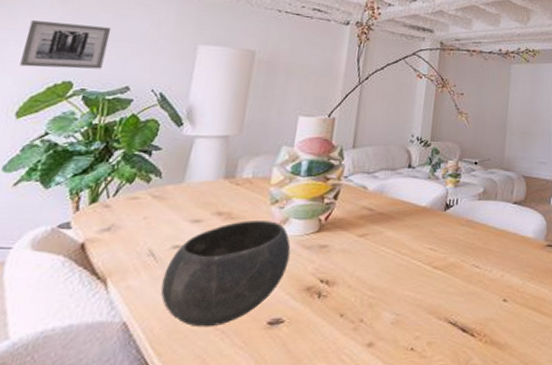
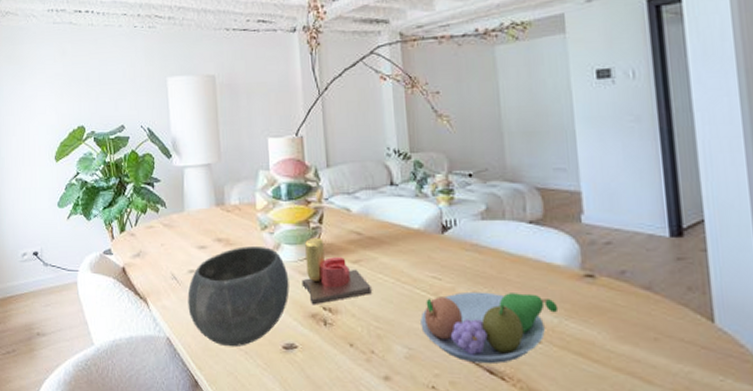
wall art: present [19,20,112,69] -> none [45,73,101,117]
candle: none [302,212,373,278] -> present [301,237,372,305]
fruit bowl: none [411,260,524,324] -> present [420,291,559,365]

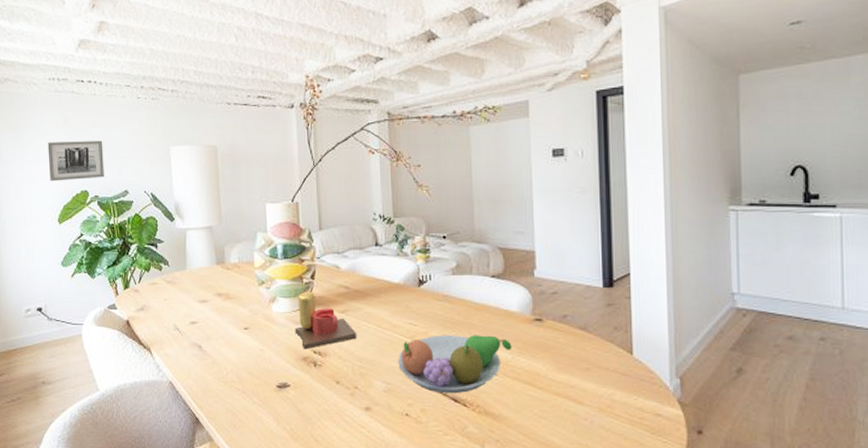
wall art: none [45,73,101,117] -> present [47,140,104,182]
bowl: present [187,246,290,347] -> none [189,300,284,388]

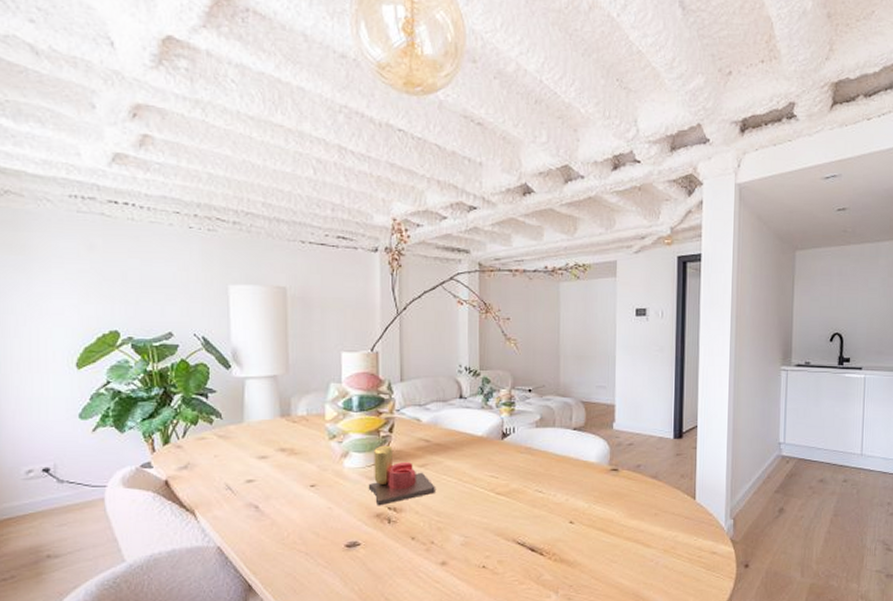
wall art: present [47,140,104,182] -> none [64,272,142,319]
fruit bowl: present [398,335,512,394] -> none [477,486,589,544]

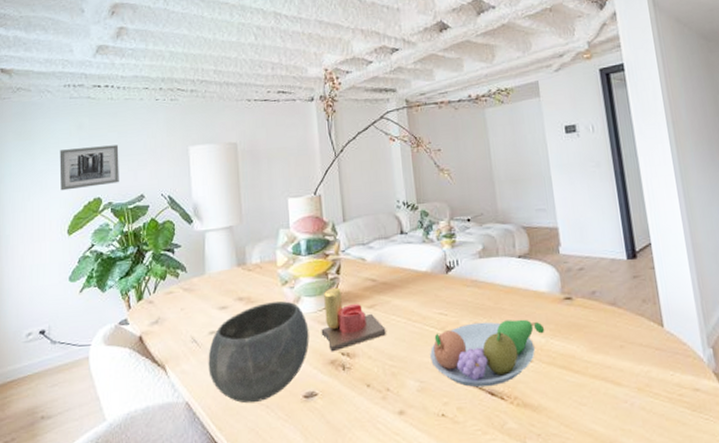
wall art: none [64,272,142,319] -> present [59,145,119,191]
bowl: none [244,455,355,550] -> present [208,301,310,404]
fruit bowl: none [477,486,589,544] -> present [430,319,545,388]

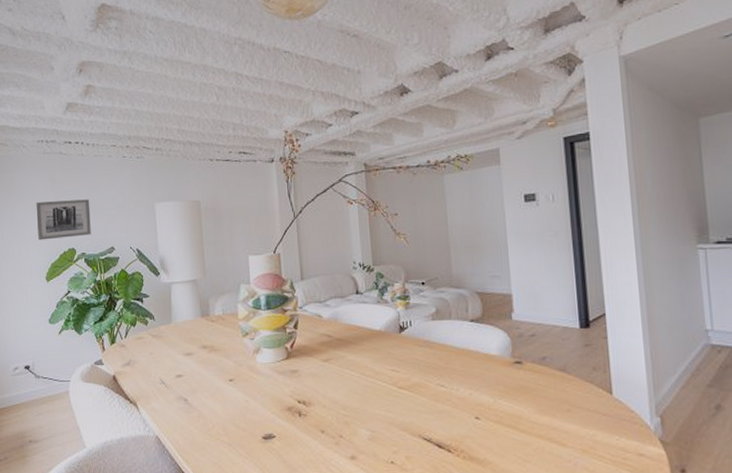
bowl: present [208,301,310,404] -> none [175,351,268,441]
candle: present [321,287,386,352] -> none [279,341,340,400]
fruit bowl: present [430,319,545,388] -> none [381,379,494,440]

